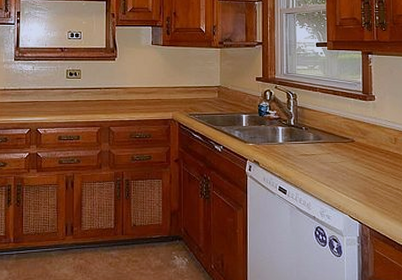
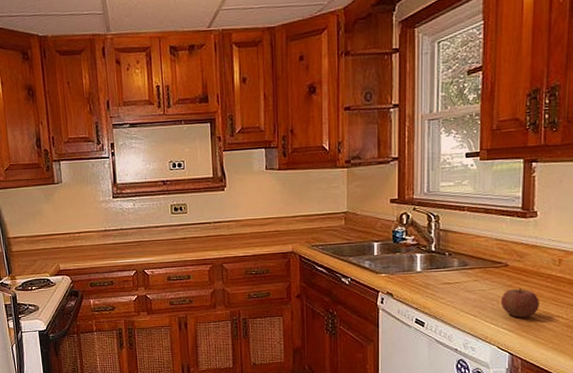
apple: none [349,162,382,190] -> present [500,288,540,318]

